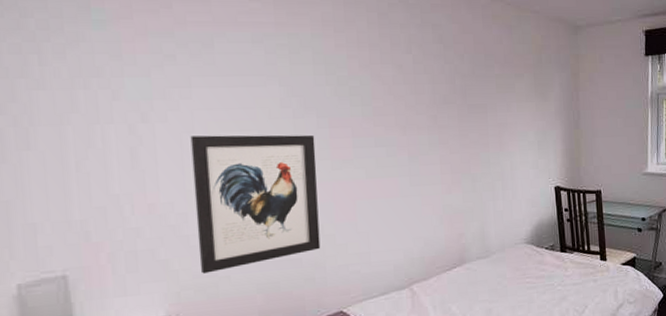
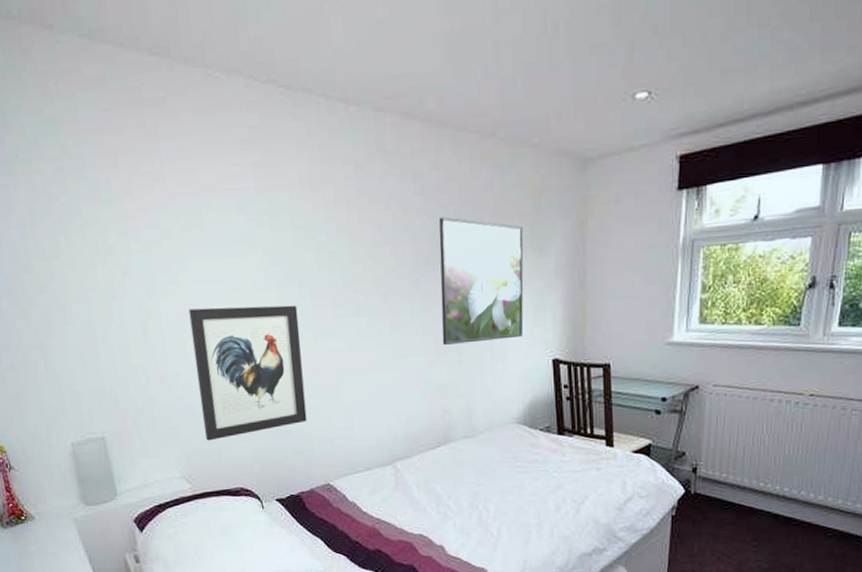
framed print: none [455,63,530,175] -> present [439,217,524,346]

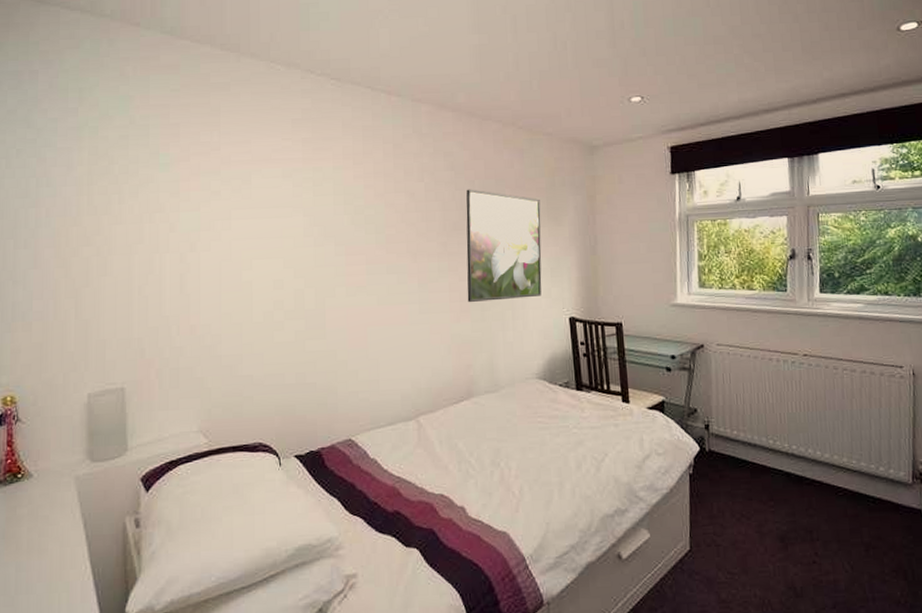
wall art: present [188,305,307,441] -> none [228,262,333,393]

